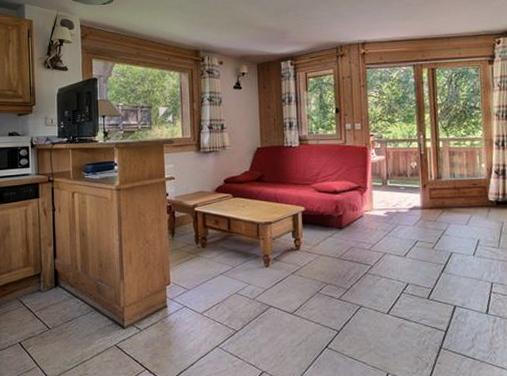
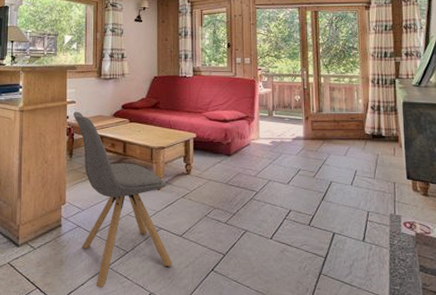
chair: none [173,188,284,368] -> present [73,111,172,289]

